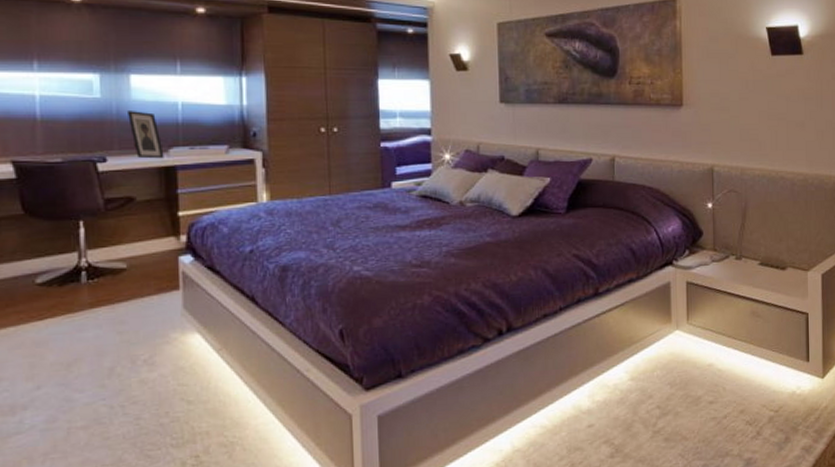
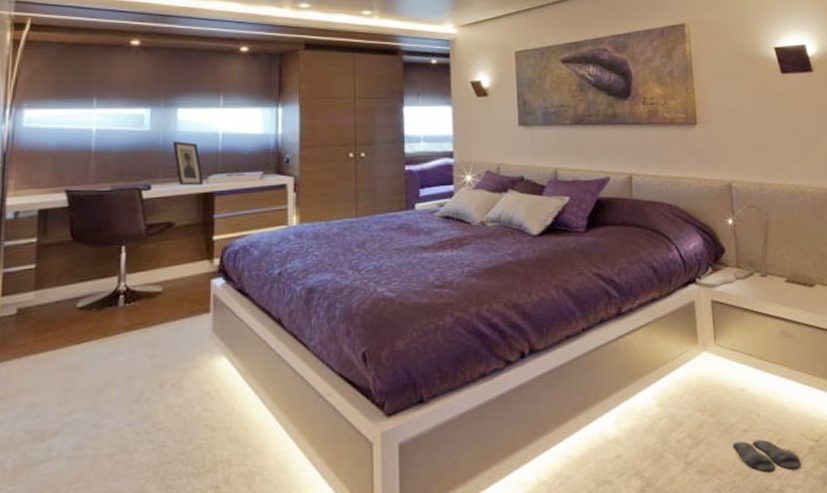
slippers: none [698,410,760,440] -> present [732,439,801,473]

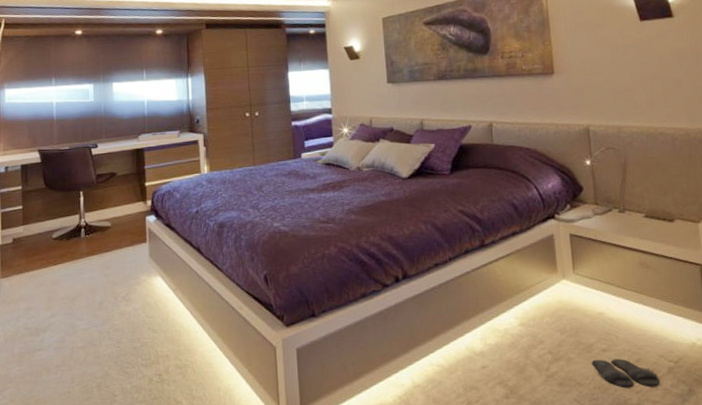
picture frame: present [173,141,204,186] -> none [111,109,136,144]

